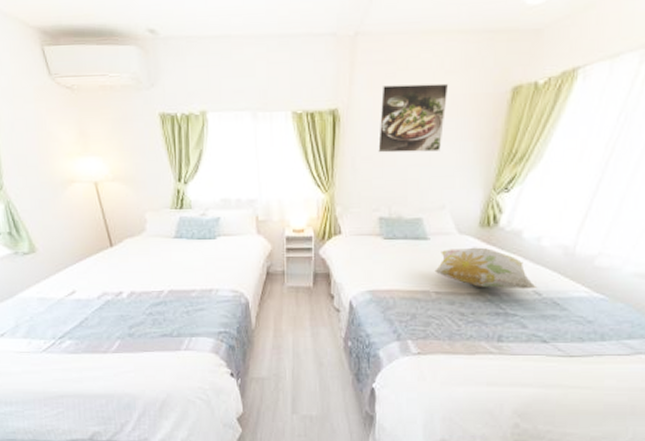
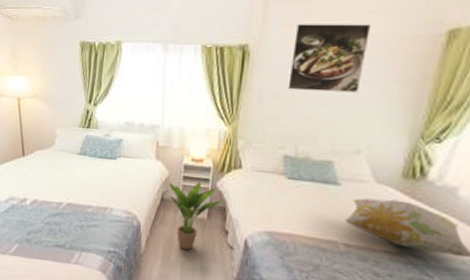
potted plant: none [273,252,325,318] -> present [169,182,222,250]

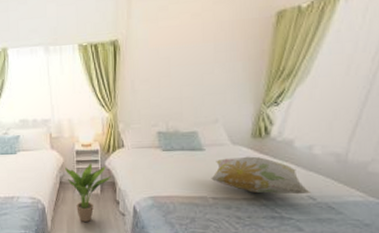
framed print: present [286,24,372,93] -> none [153,12,217,76]

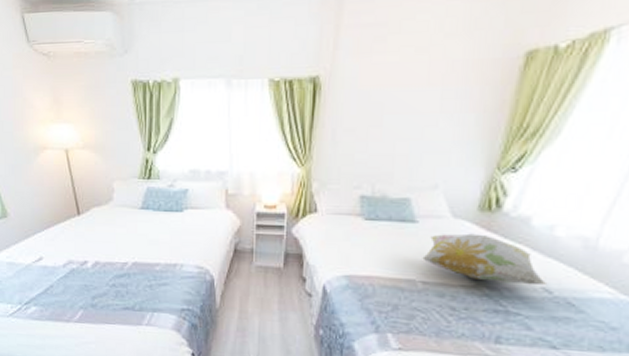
potted plant: present [65,164,111,222] -> none [242,230,298,301]

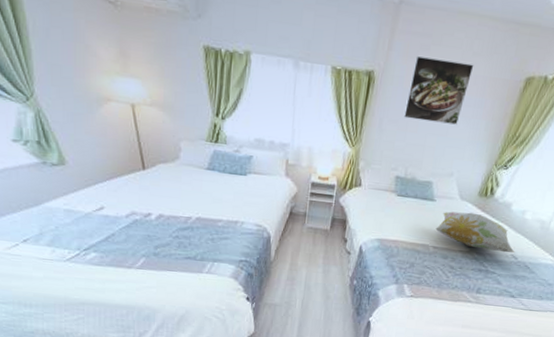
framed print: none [361,48,449,125] -> present [403,56,474,125]

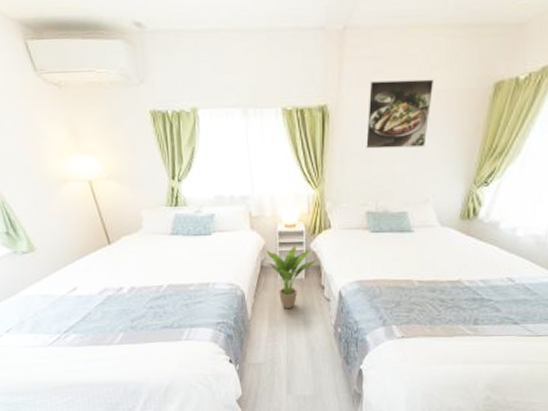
potted plant: none [297,197,343,256] -> present [267,246,316,308]
decorative pillow: present [435,211,515,253] -> none [418,238,510,277]

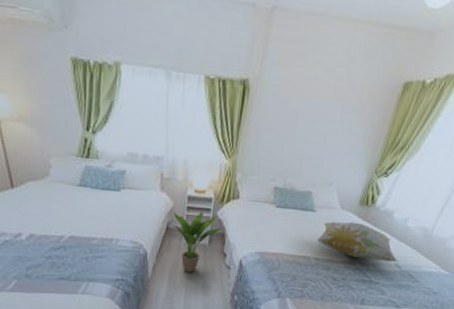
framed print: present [365,79,434,149] -> none [280,63,351,133]
decorative pillow: none [418,238,510,277] -> present [317,221,398,262]

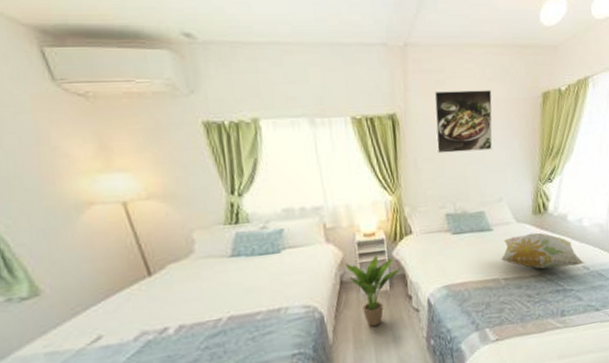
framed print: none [280,63,351,133] -> present [434,90,493,154]

